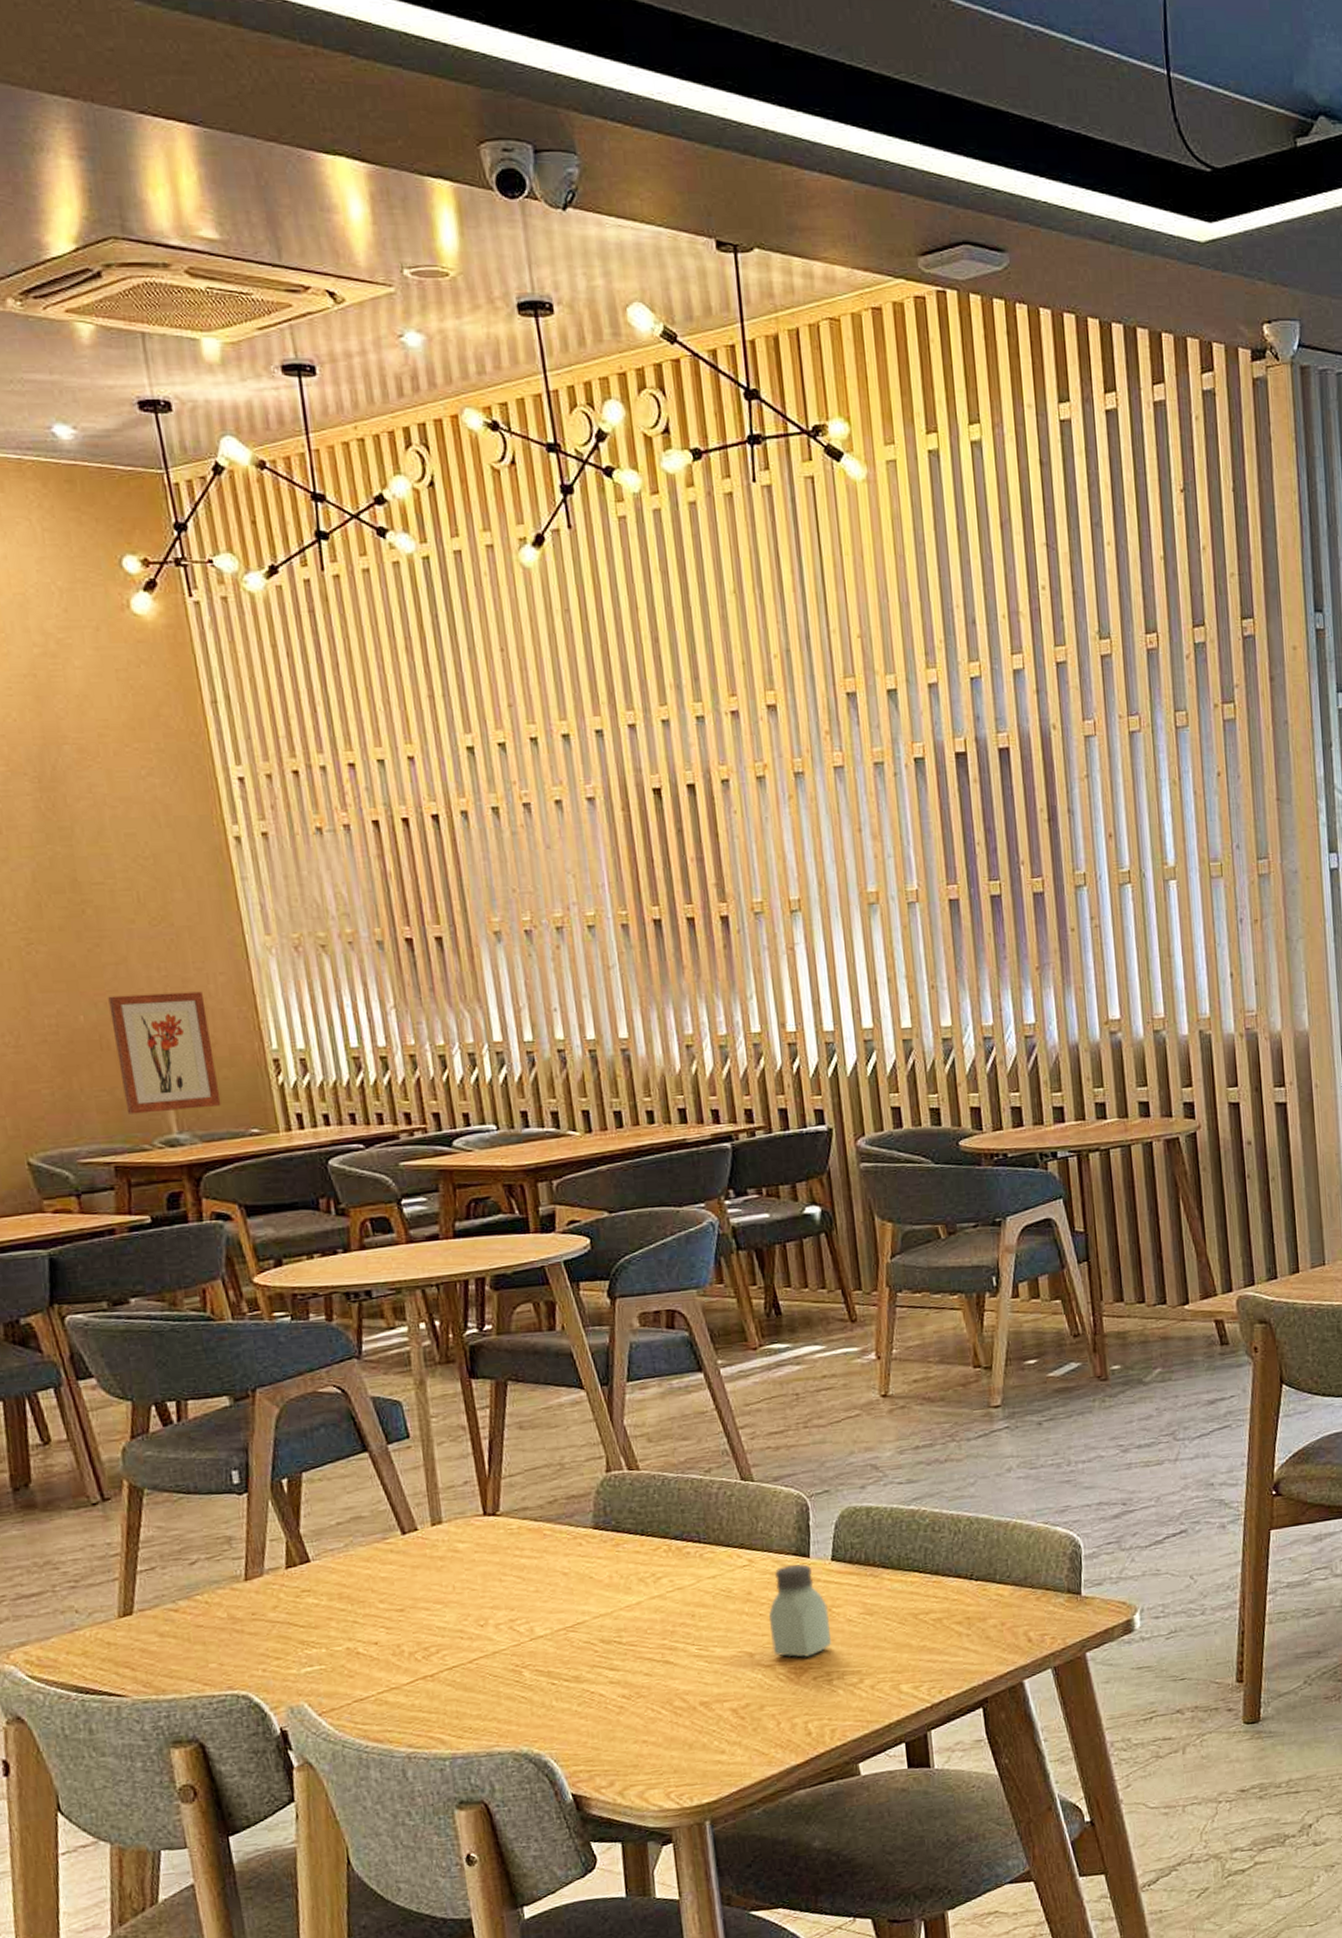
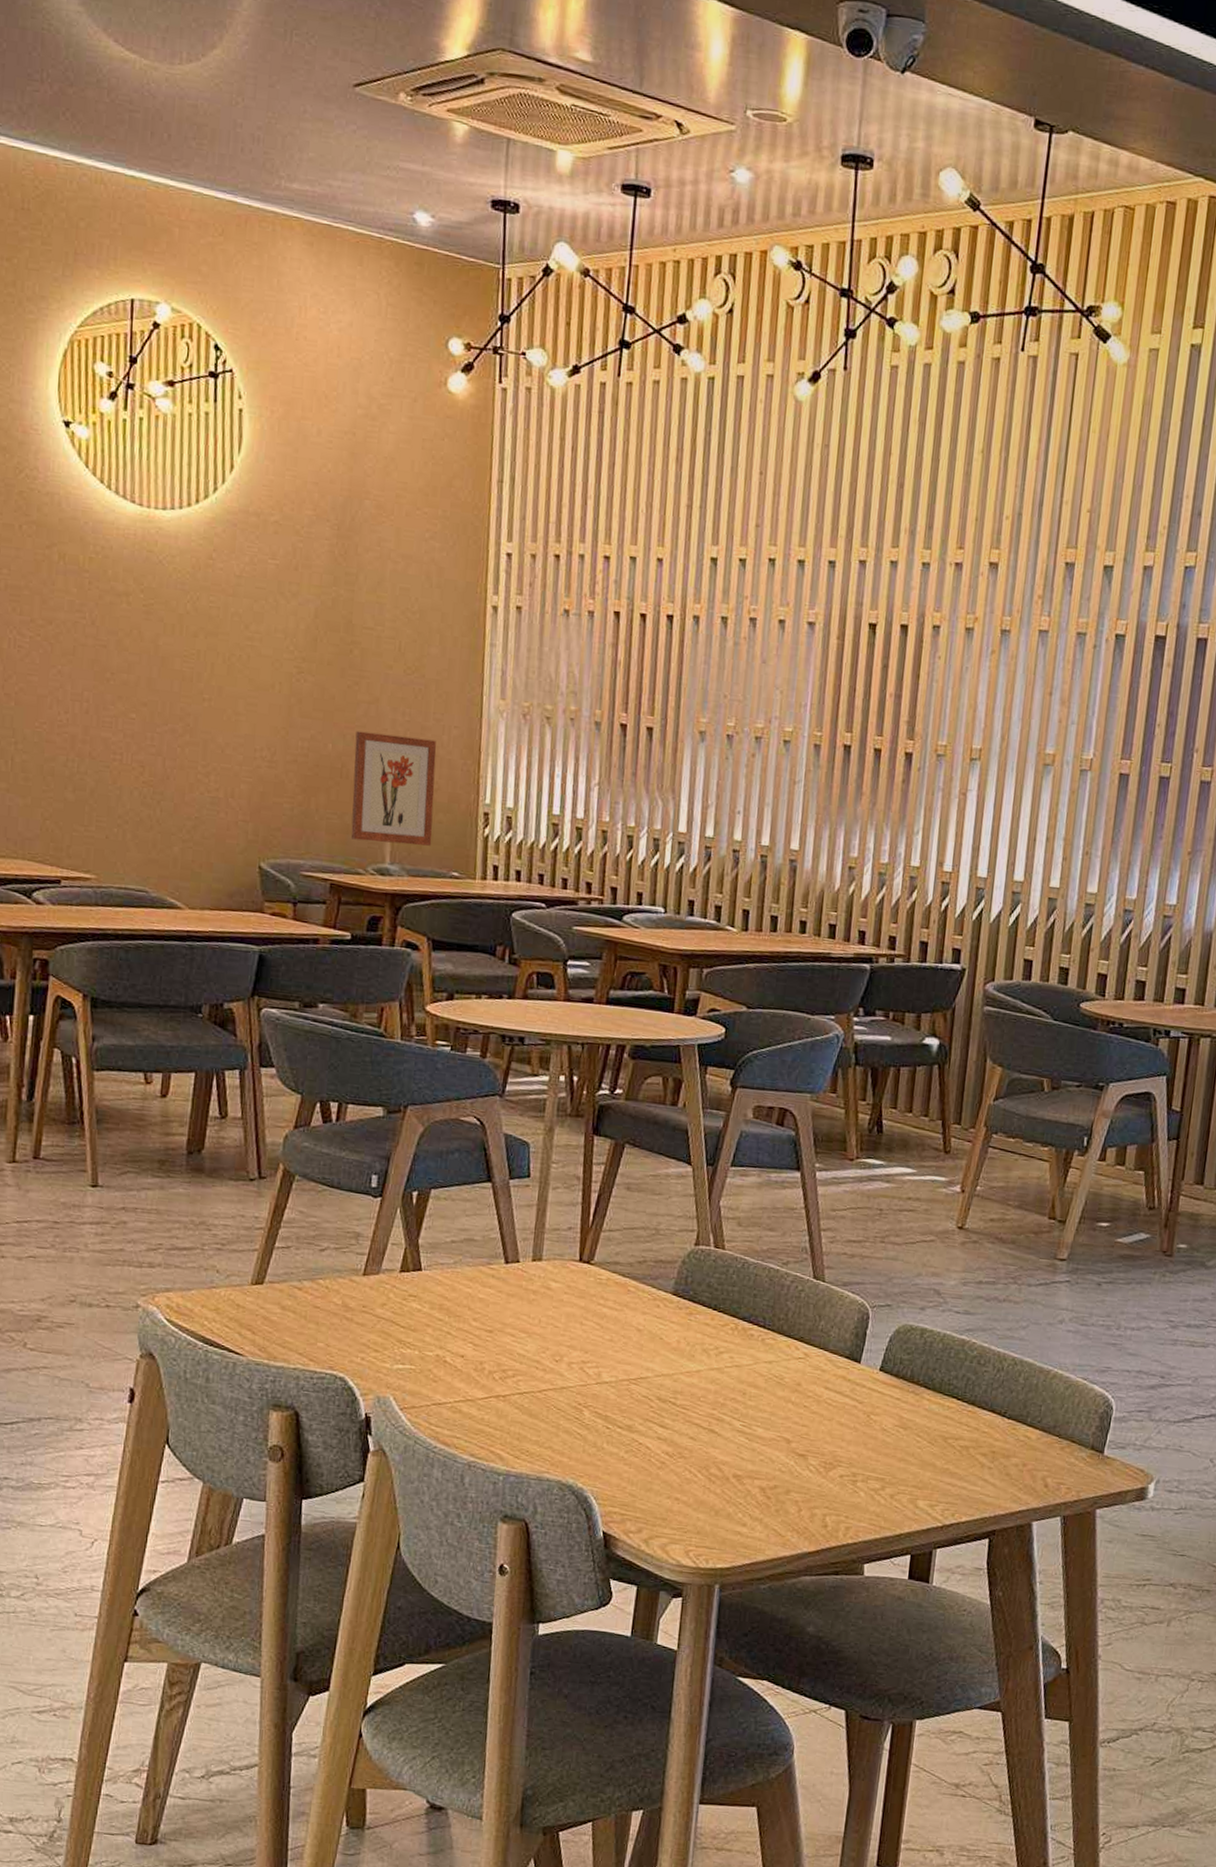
saltshaker: present [769,1564,832,1658] -> none [809,1366,868,1455]

